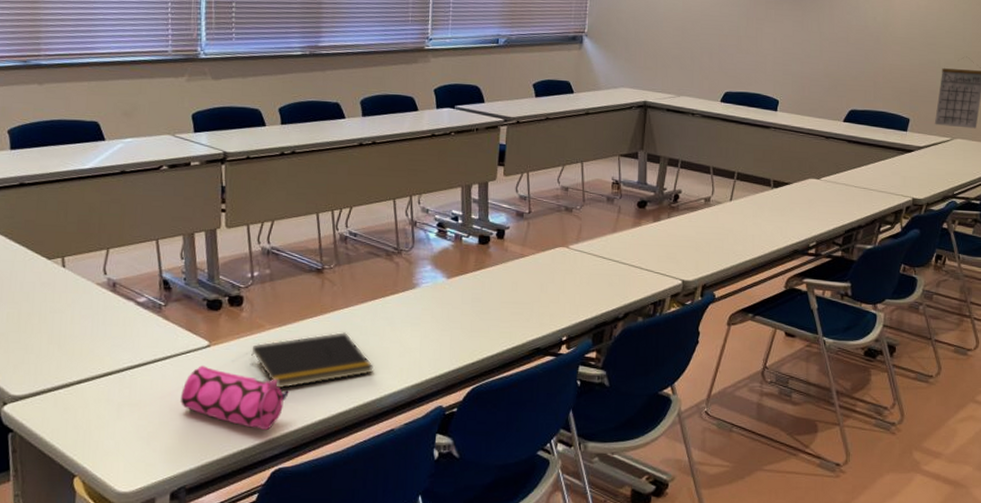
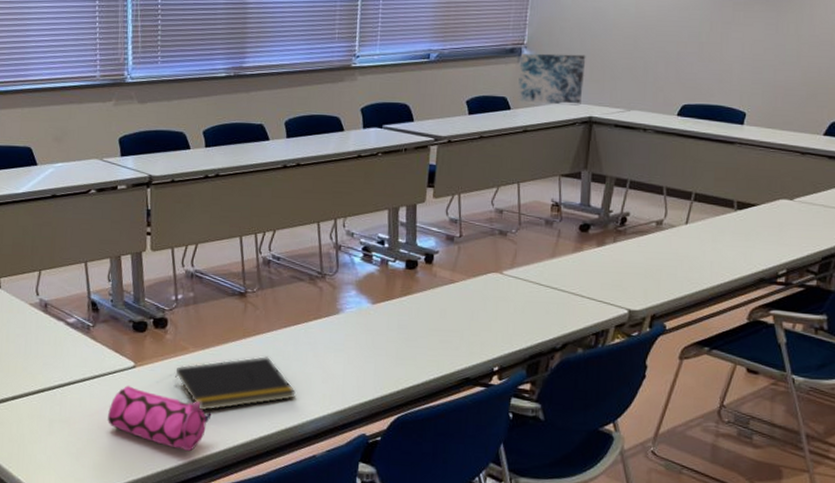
wall art: none [579,40,640,91] -> present [517,53,586,106]

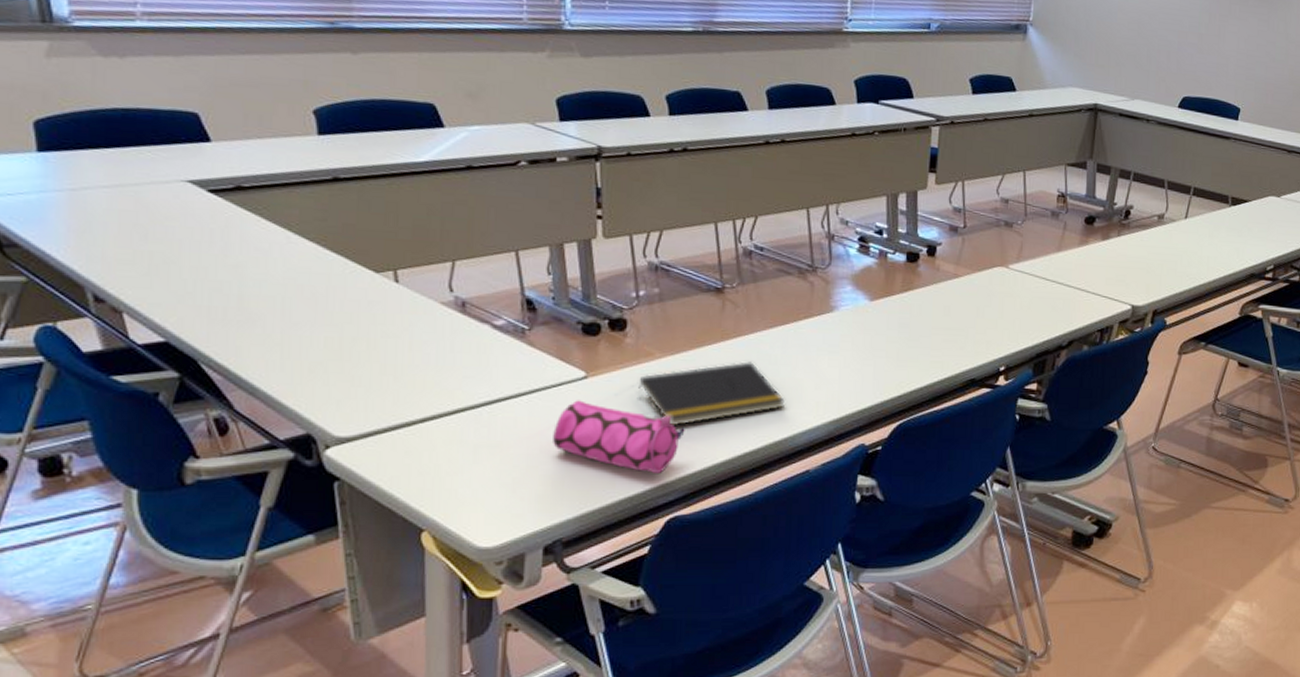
wall art: present [517,53,586,106] -> none [1022,30,1092,92]

